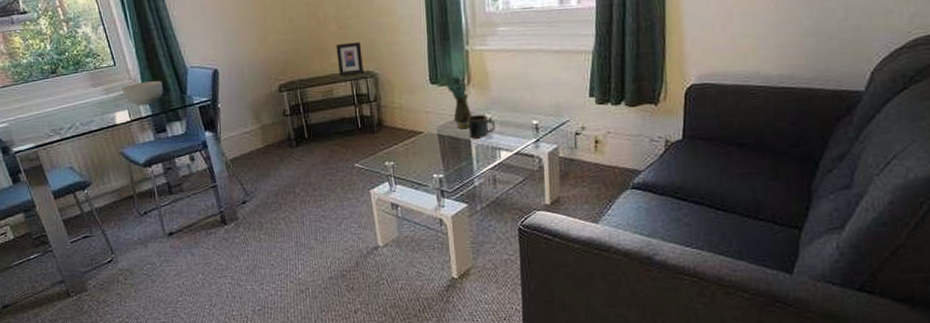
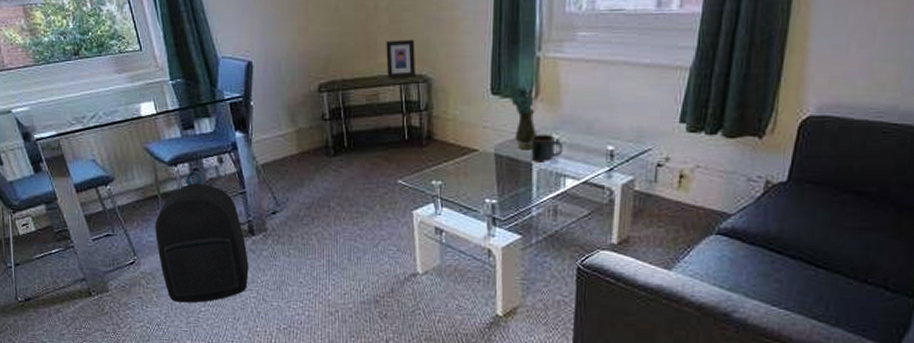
bowl: present [122,81,163,106] -> none [148,71,192,98]
backpack: none [131,171,223,295] -> present [155,172,249,303]

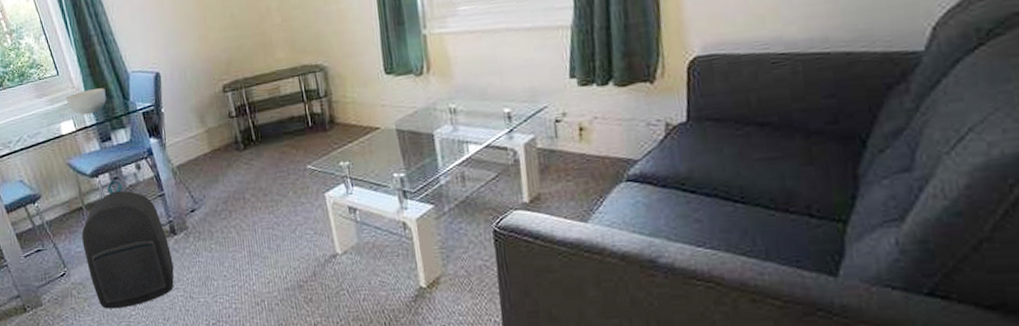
bowl: none [148,71,192,98] -> present [66,88,107,116]
picture frame: present [386,39,417,79] -> none [281,33,313,72]
vase: present [509,86,538,150] -> none [402,62,435,123]
mug: present [531,133,564,162] -> none [429,104,462,133]

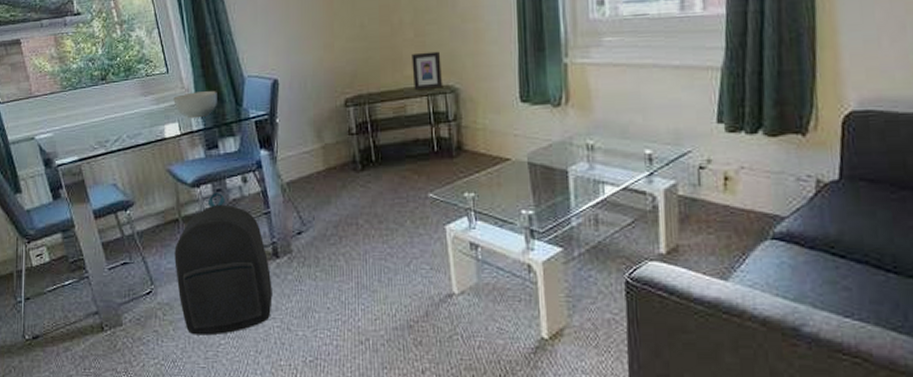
picture frame: none [281,33,313,72] -> present [412,51,443,91]

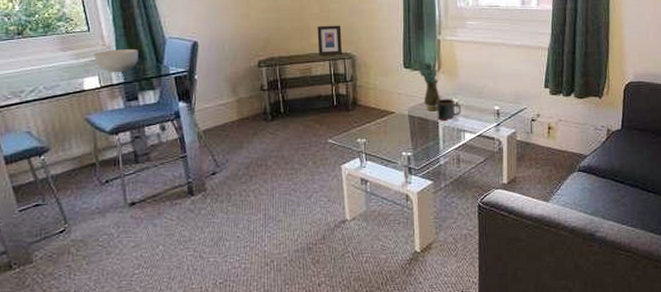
backpack: present [174,193,273,336] -> none [90,139,187,268]
vase: none [539,92,571,157] -> present [418,61,441,111]
mug: none [565,139,600,170] -> present [437,98,462,121]

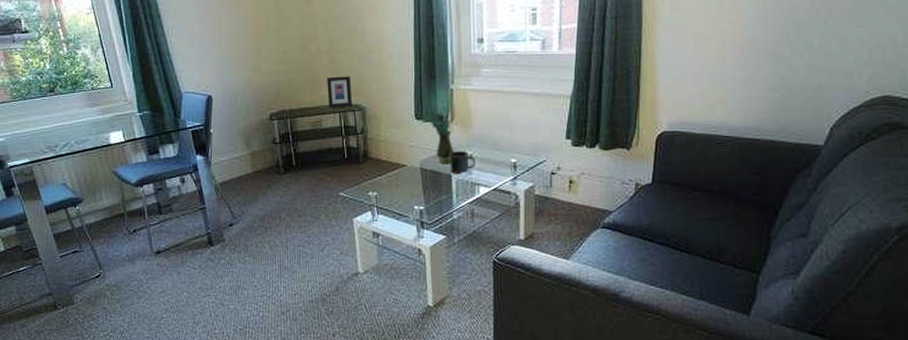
bowl: present [94,49,139,73] -> none [118,104,158,128]

